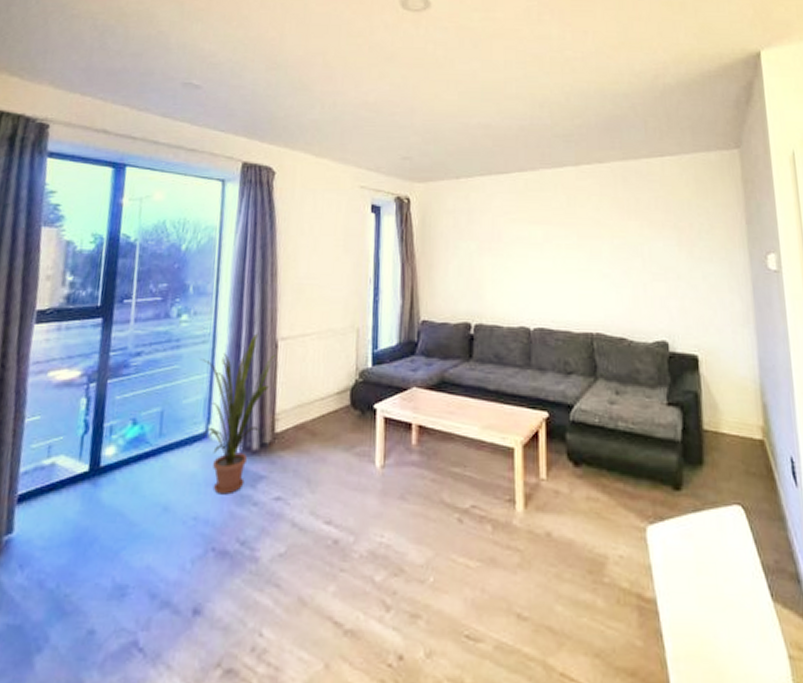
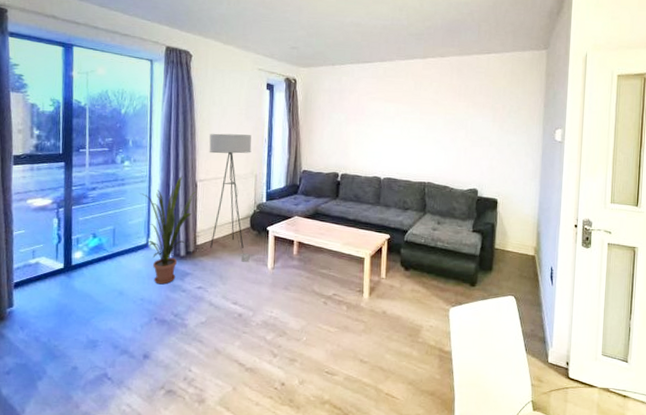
floor lamp: none [294,273,352,458] -> present [209,133,252,262]

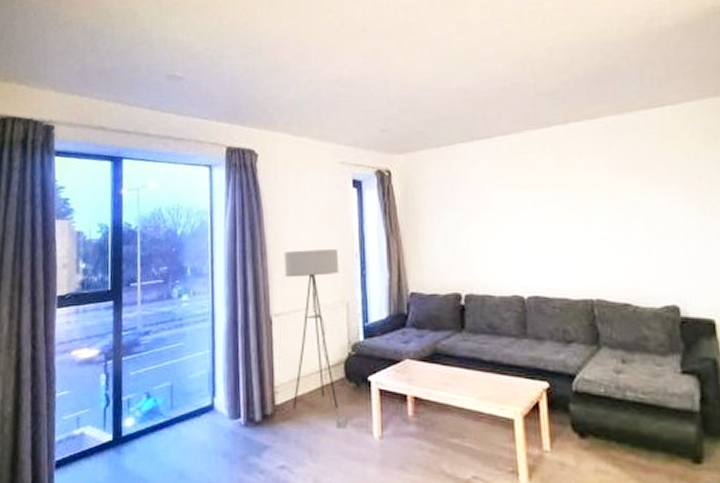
house plant: present [140,177,196,285] -> none [202,312,271,463]

